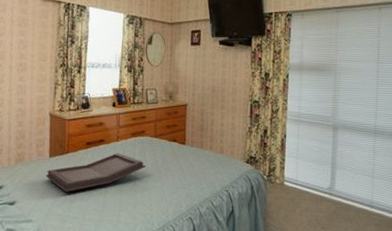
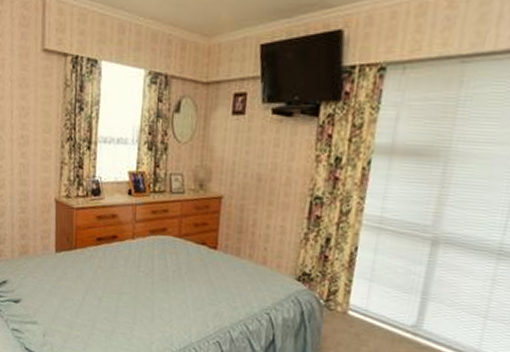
serving tray: present [45,152,146,192] -> none [51,252,167,295]

